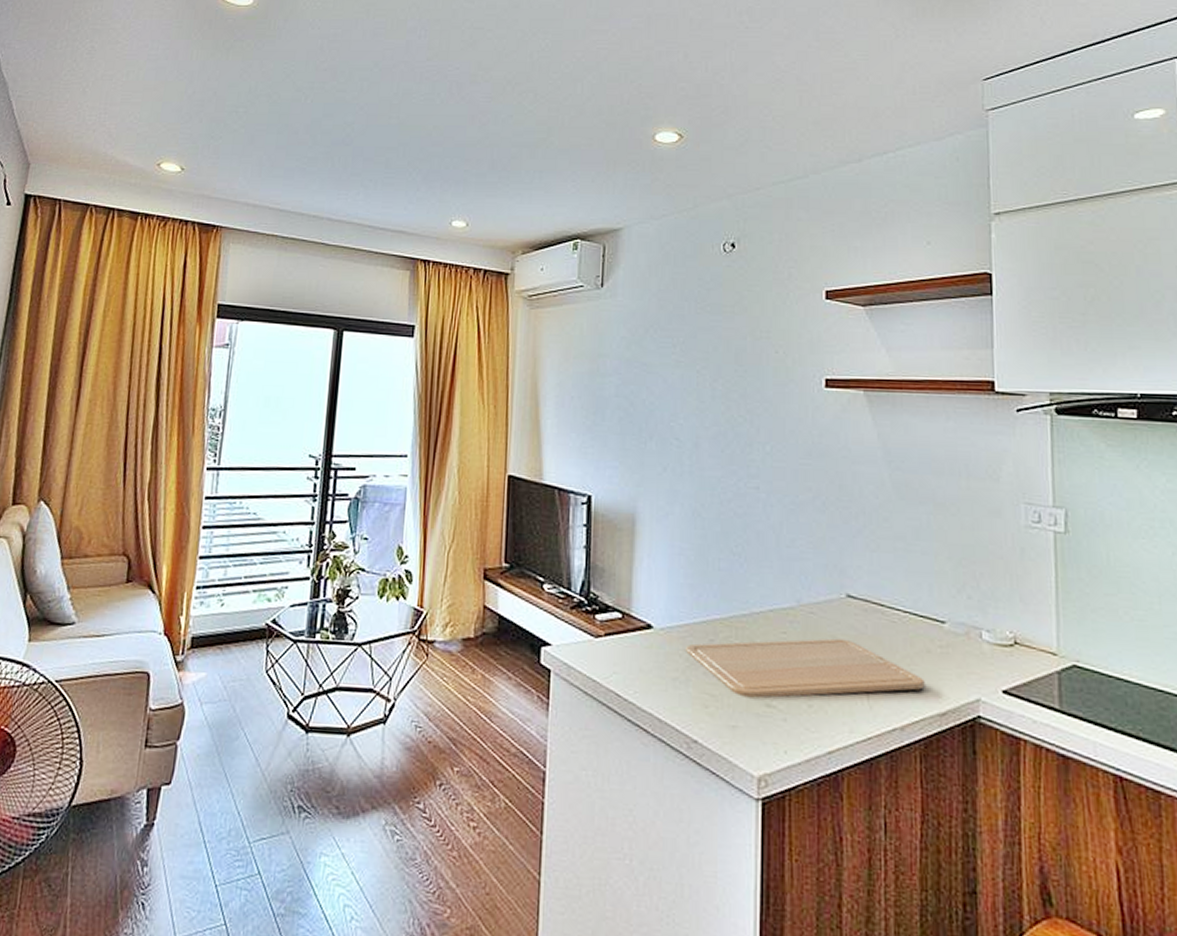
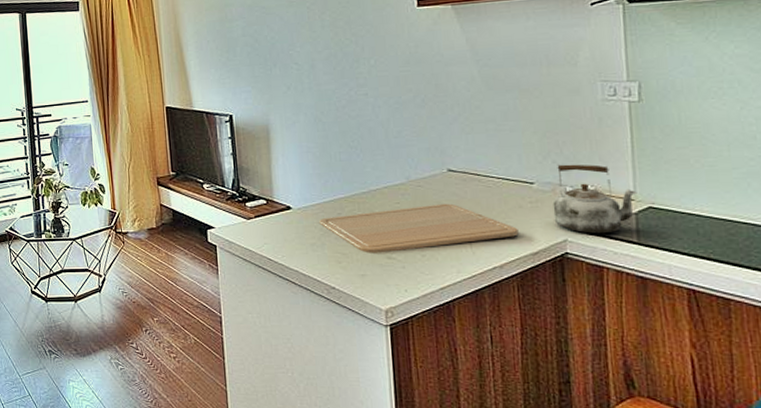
kettle: none [965,600,1061,695] -> present [552,163,637,234]

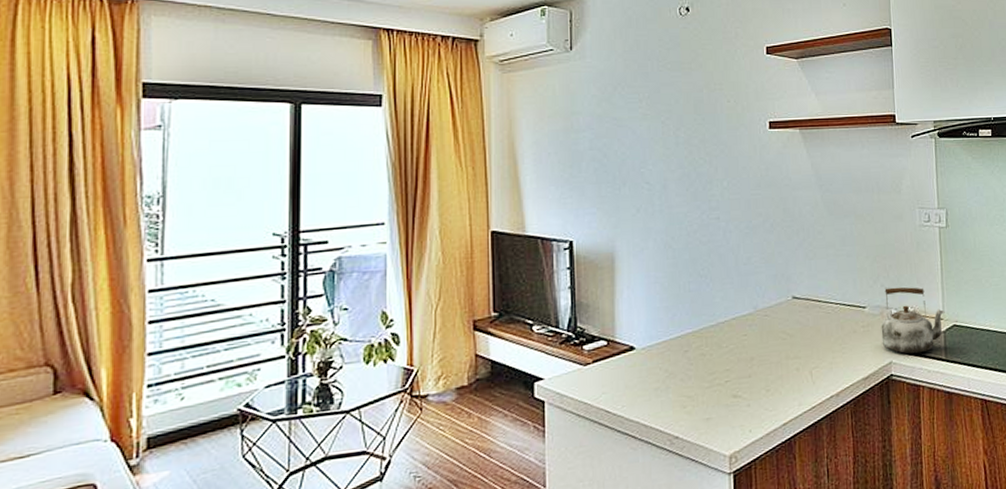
chopping board: present [319,203,519,253] -> none [665,332,853,393]

